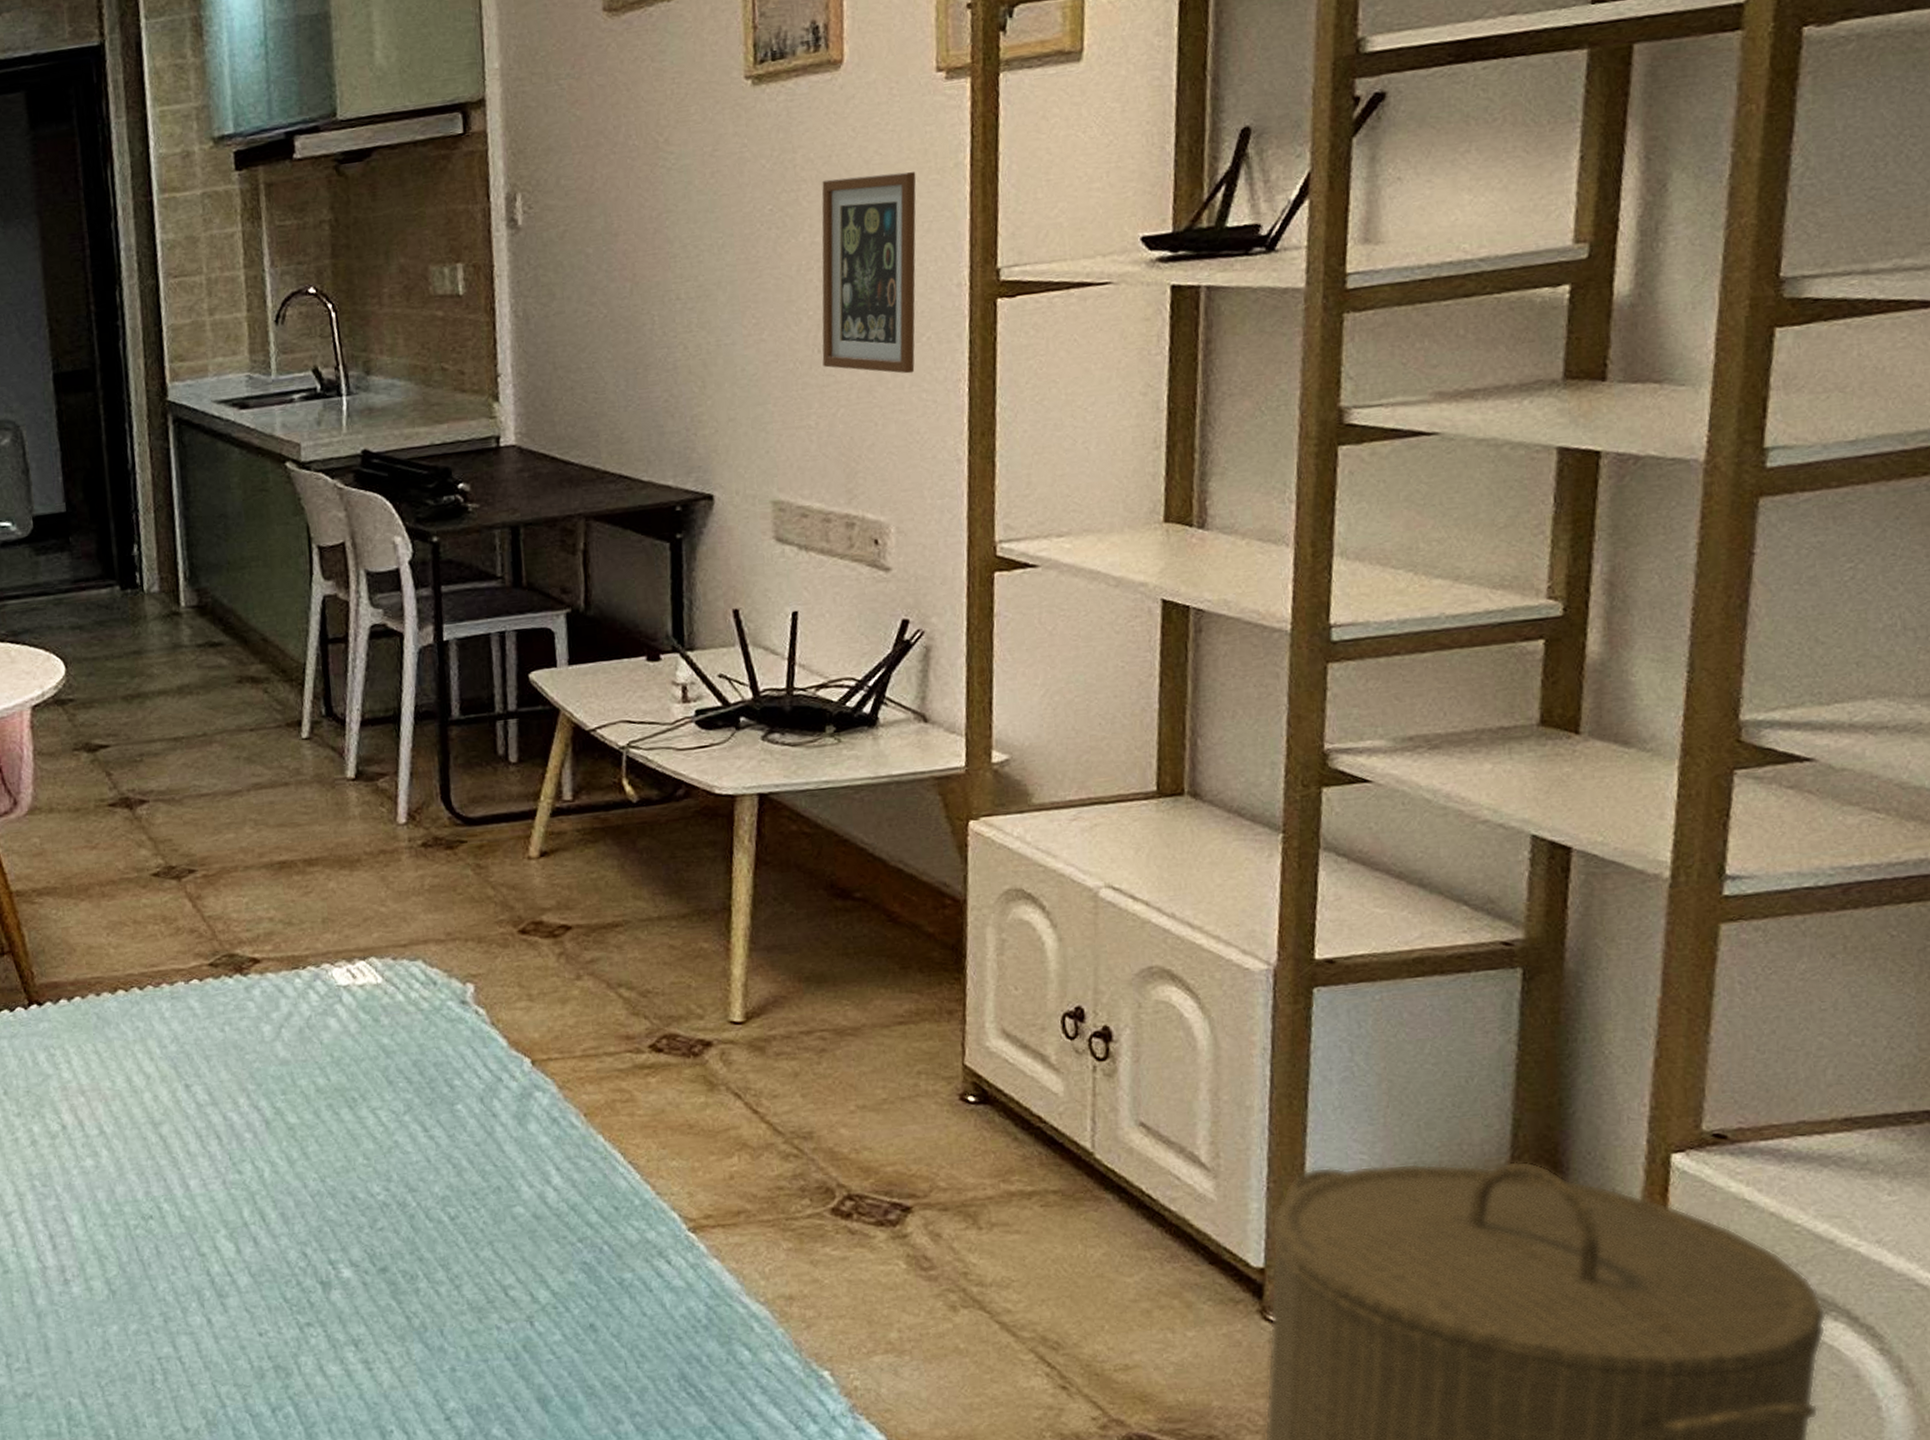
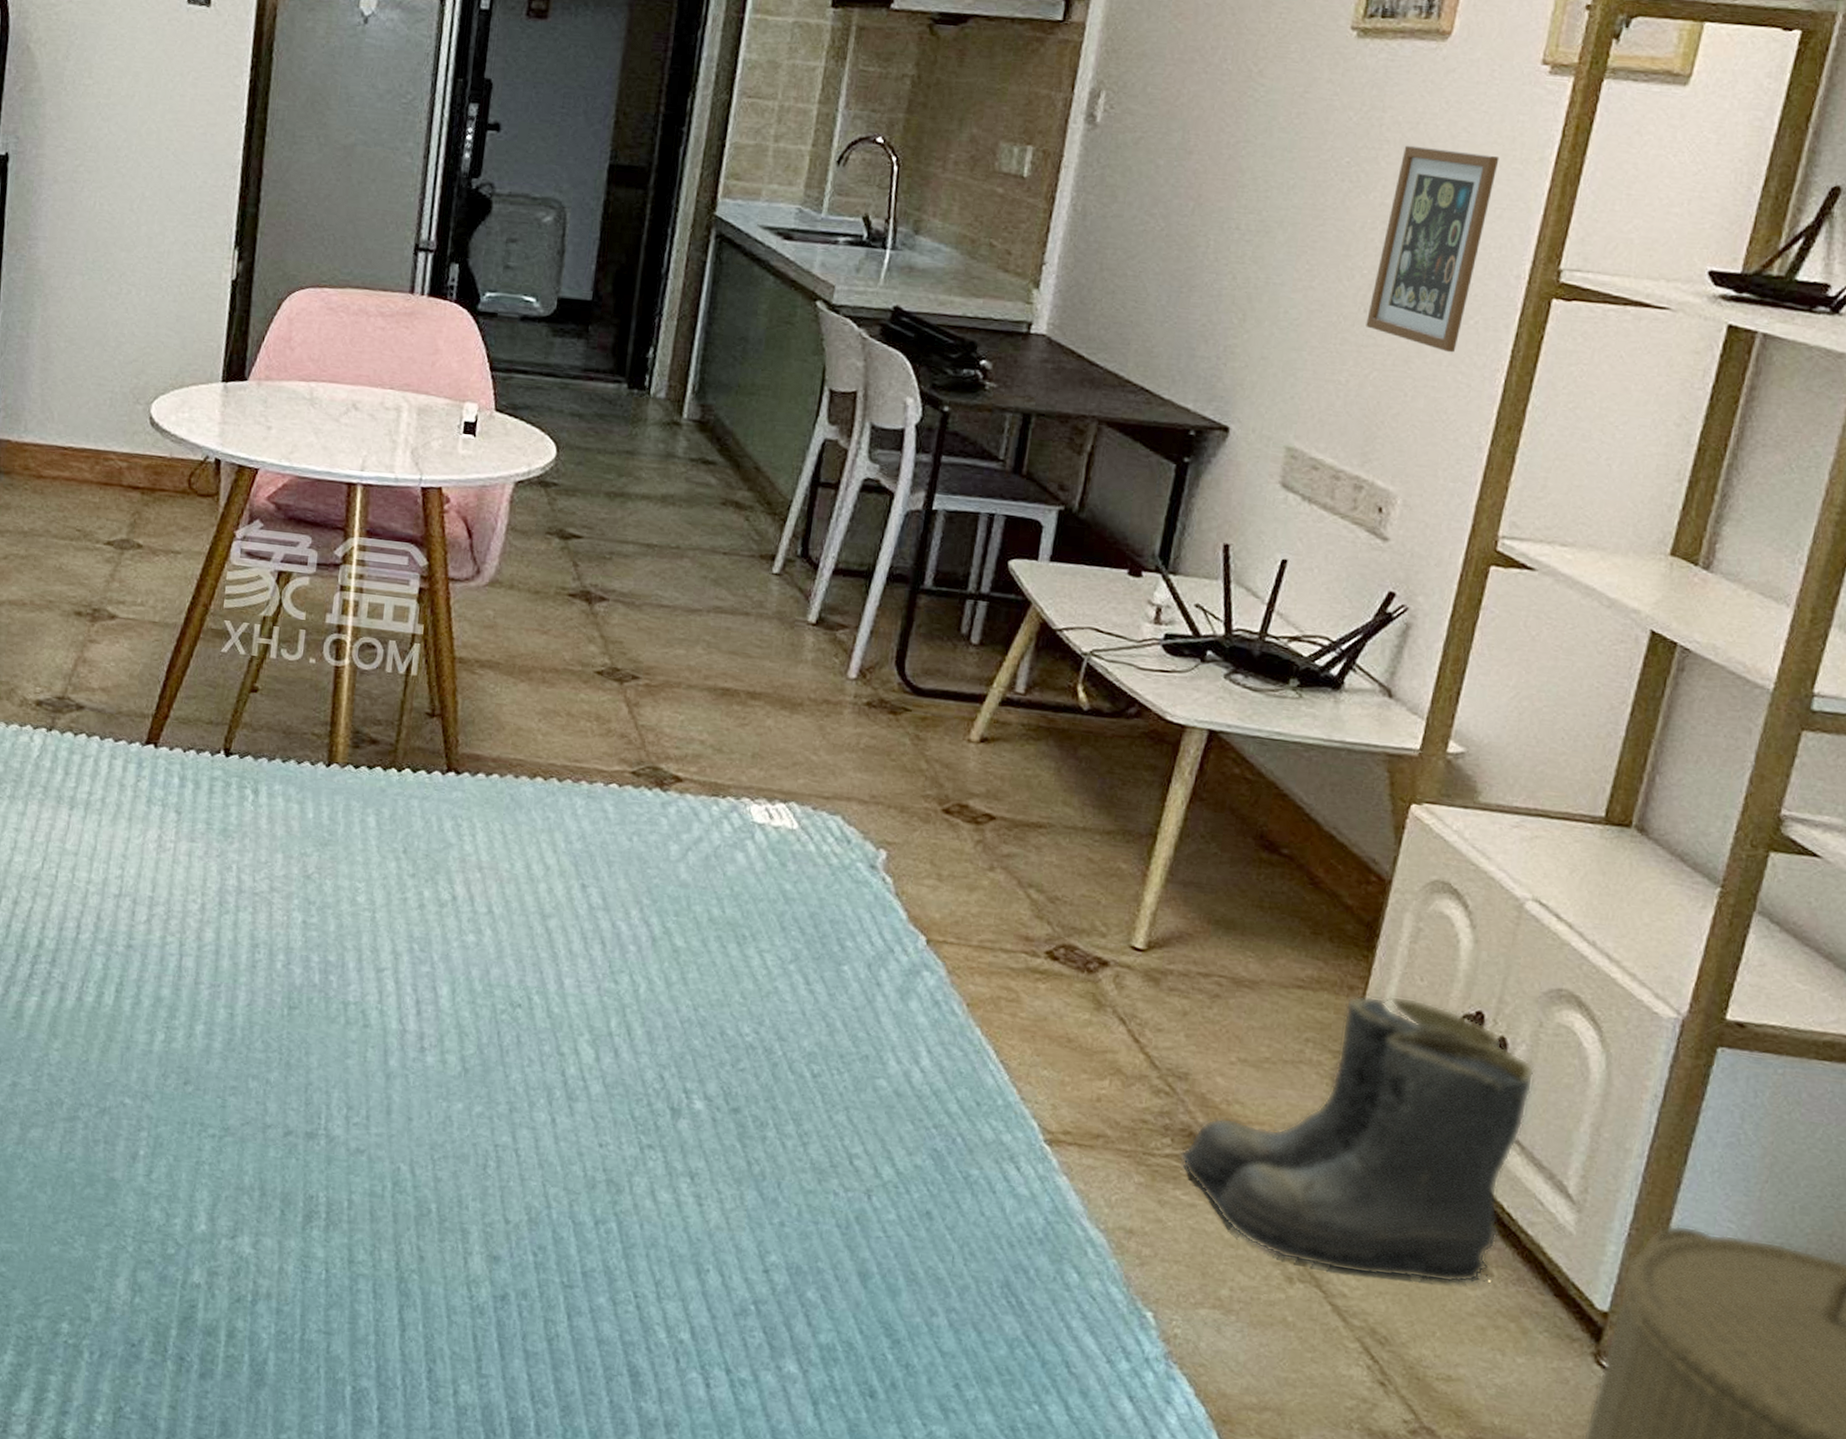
boots: none [821,1008,1145,1289] -> present [1179,995,1535,1283]

